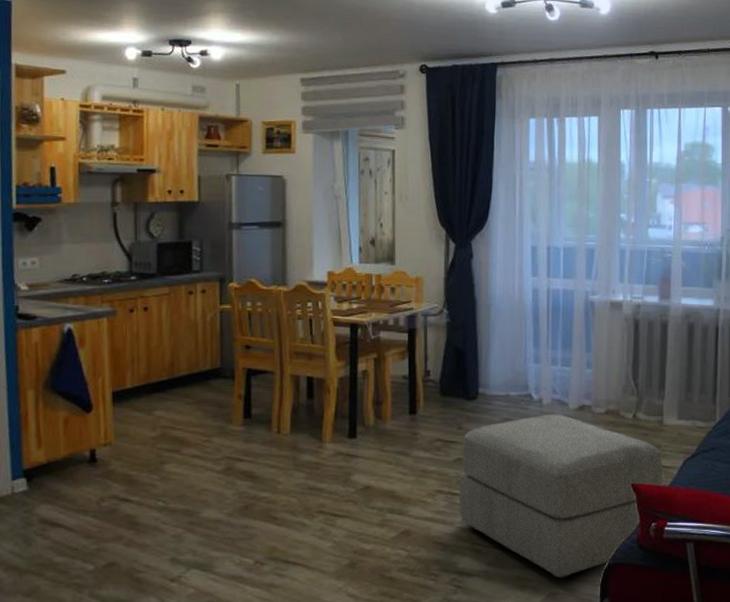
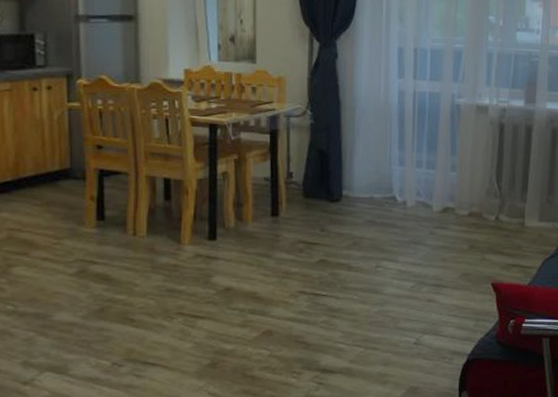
ottoman: present [459,414,662,578] -> none [321,216,523,374]

